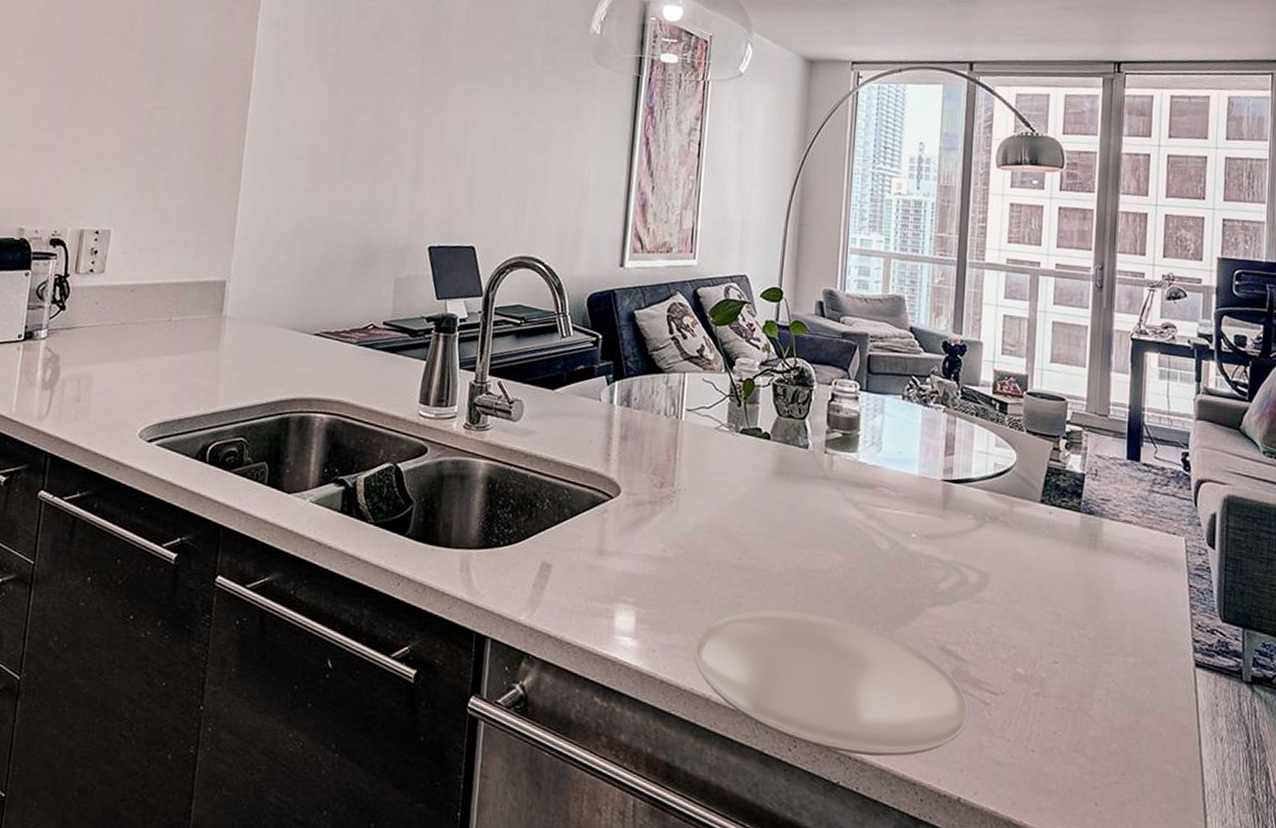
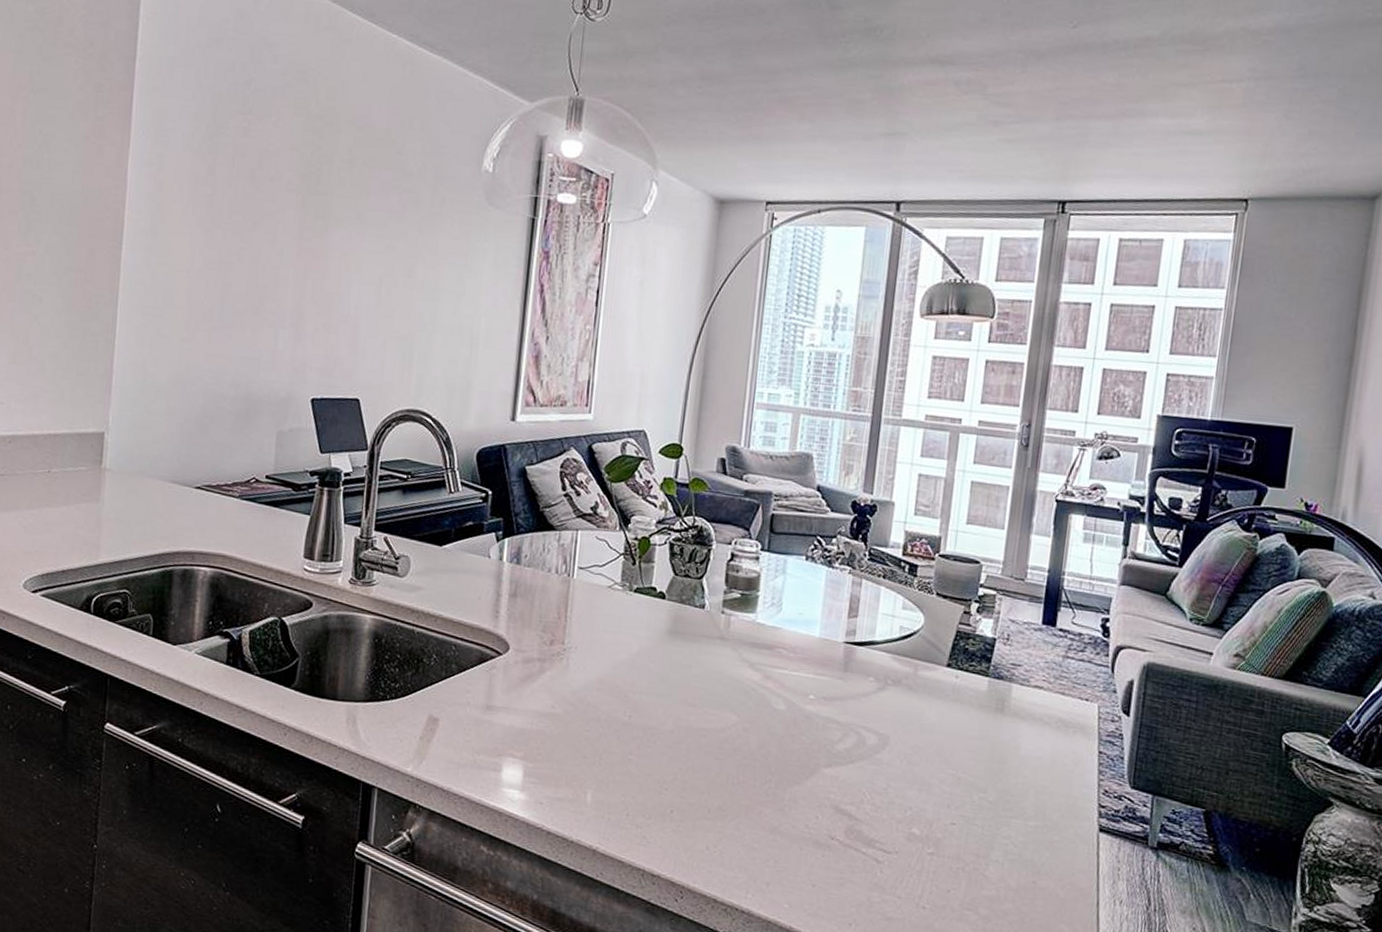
plate: present [693,609,969,757] -> none [581,766,861,910]

